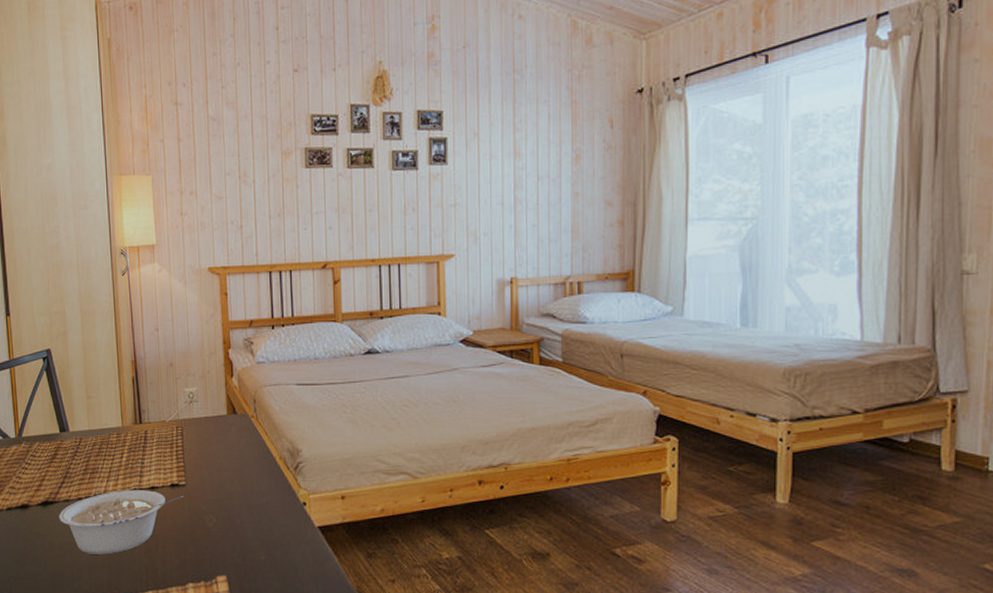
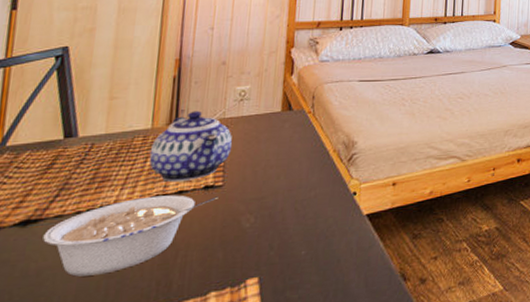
teapot: none [123,411,188,479] -> present [149,111,232,183]

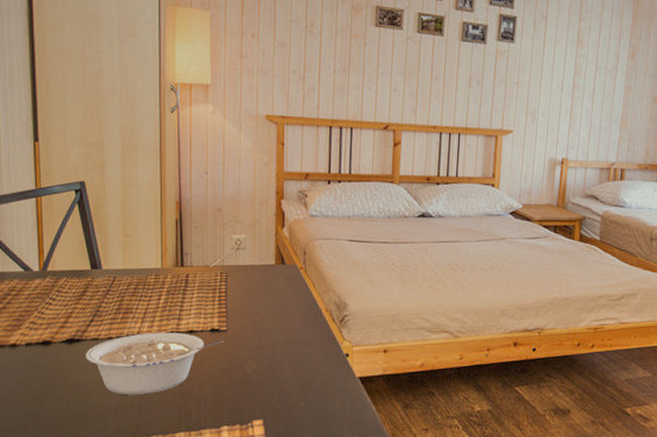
teapot: present [149,111,232,183] -> none [162,255,232,323]

